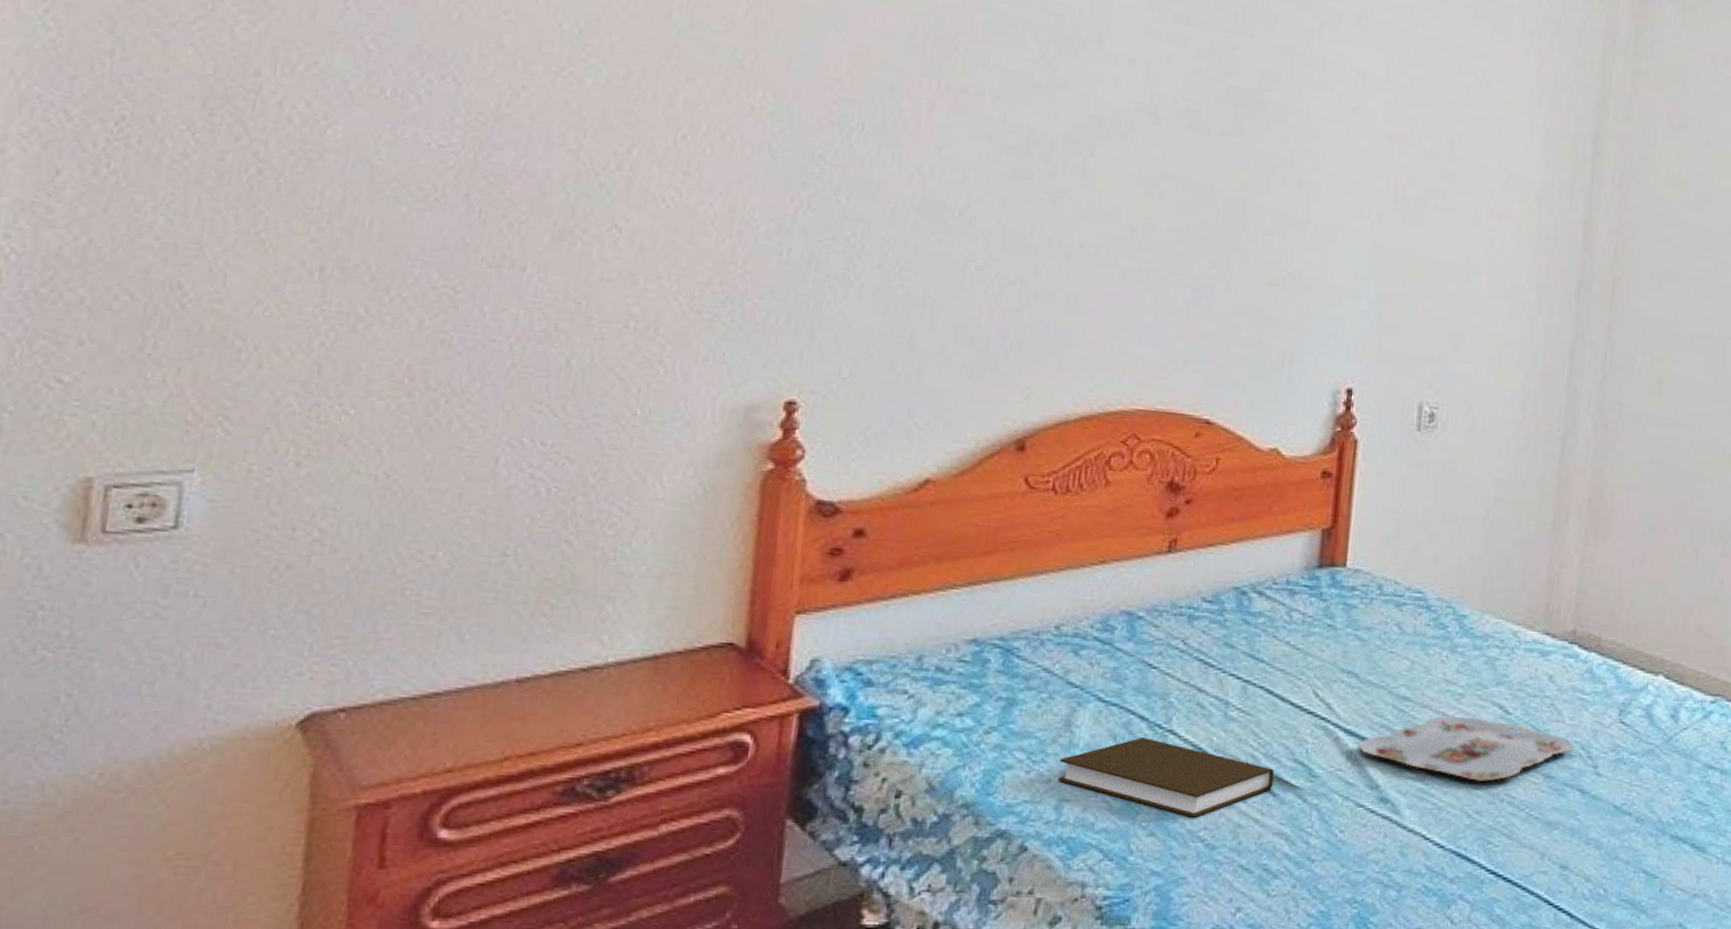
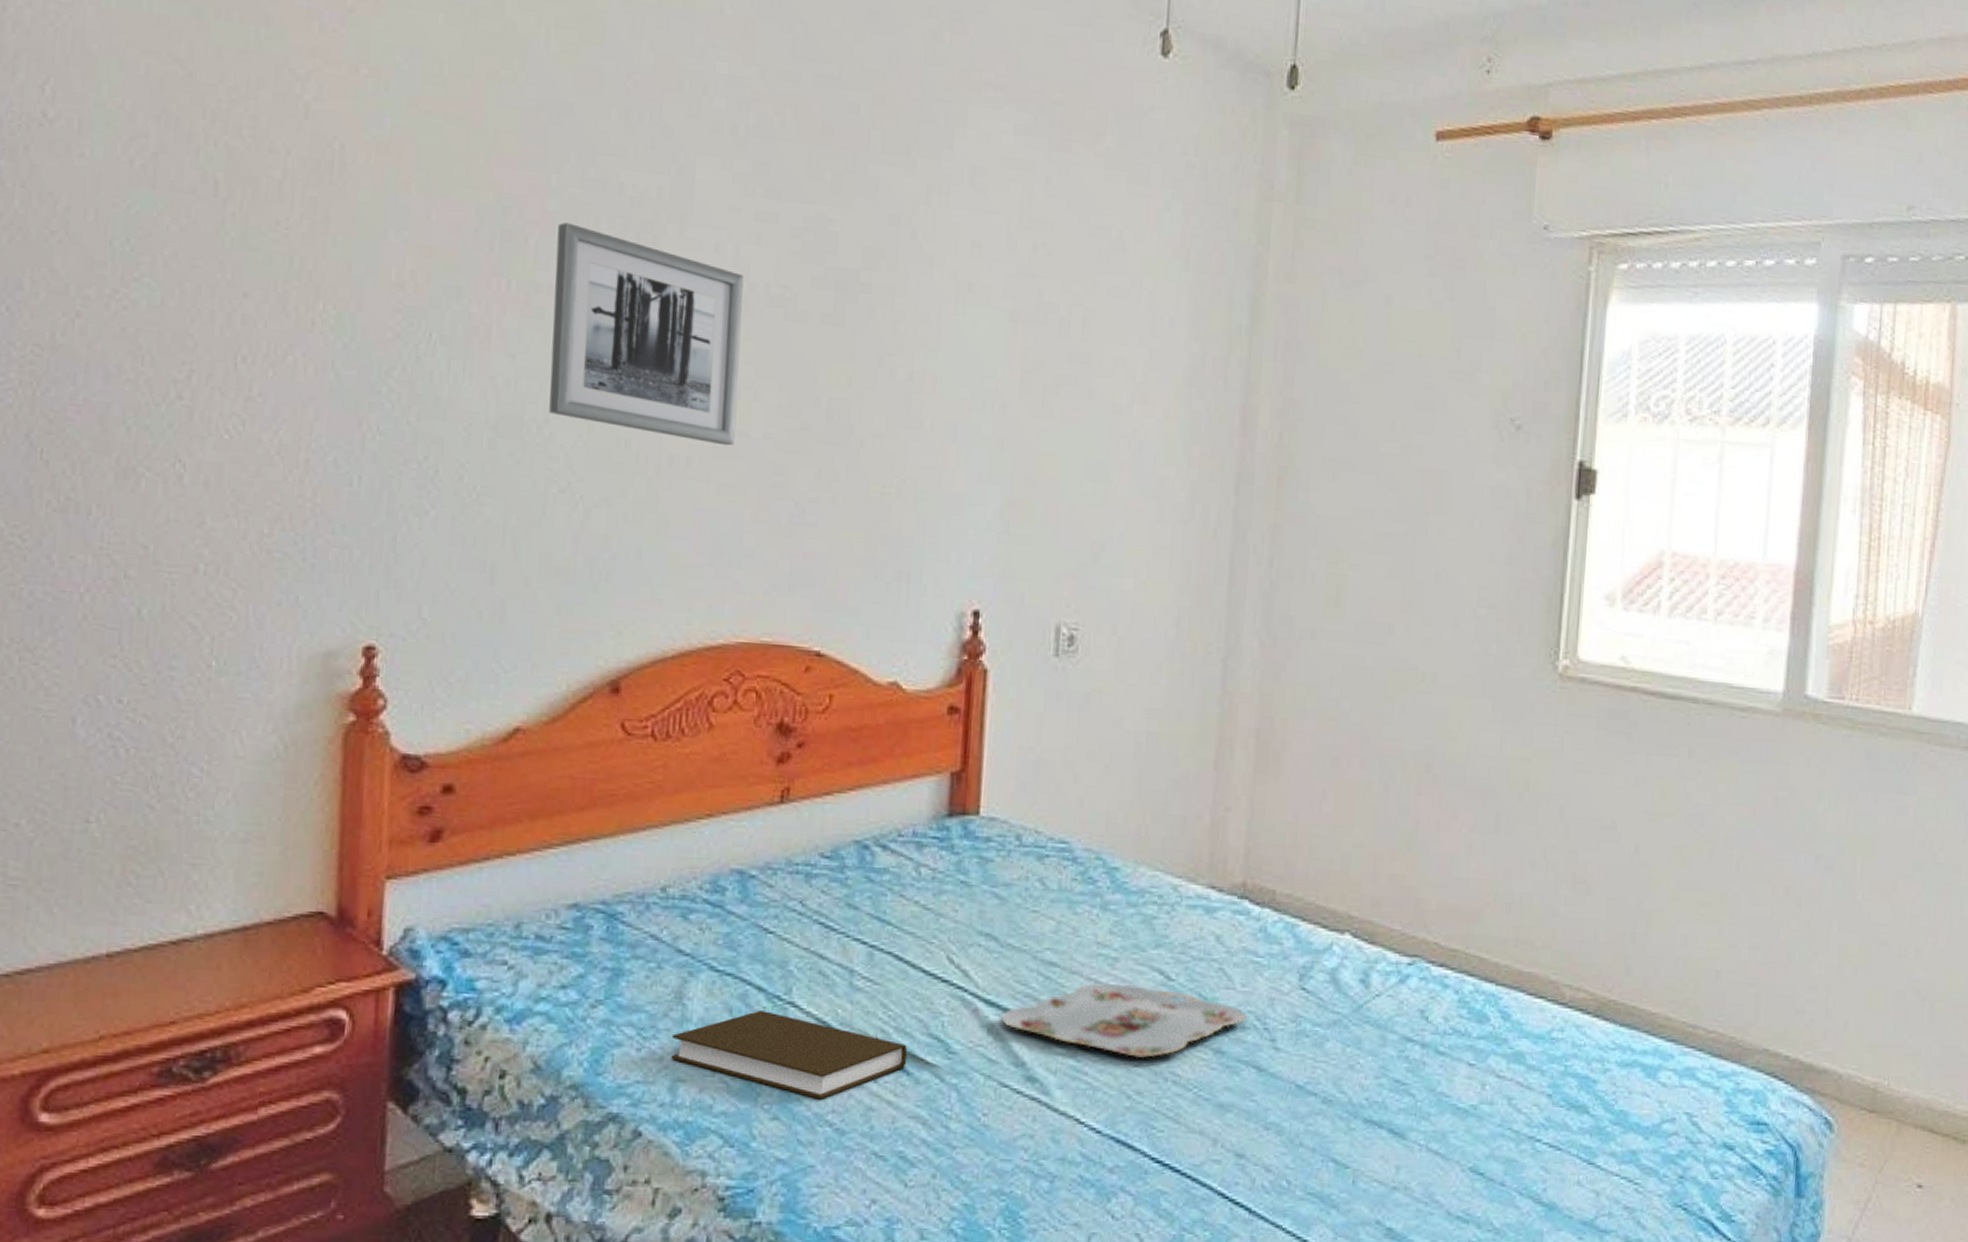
wall art: none [971,33,1154,237] -> present [549,222,744,446]

